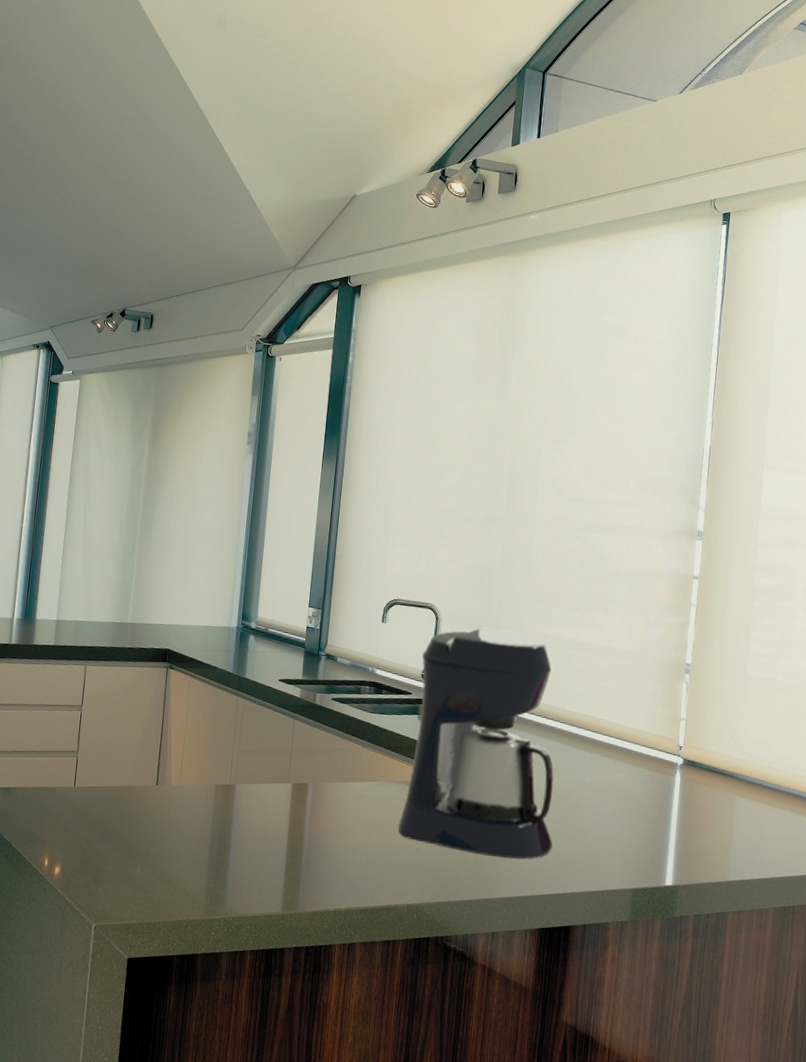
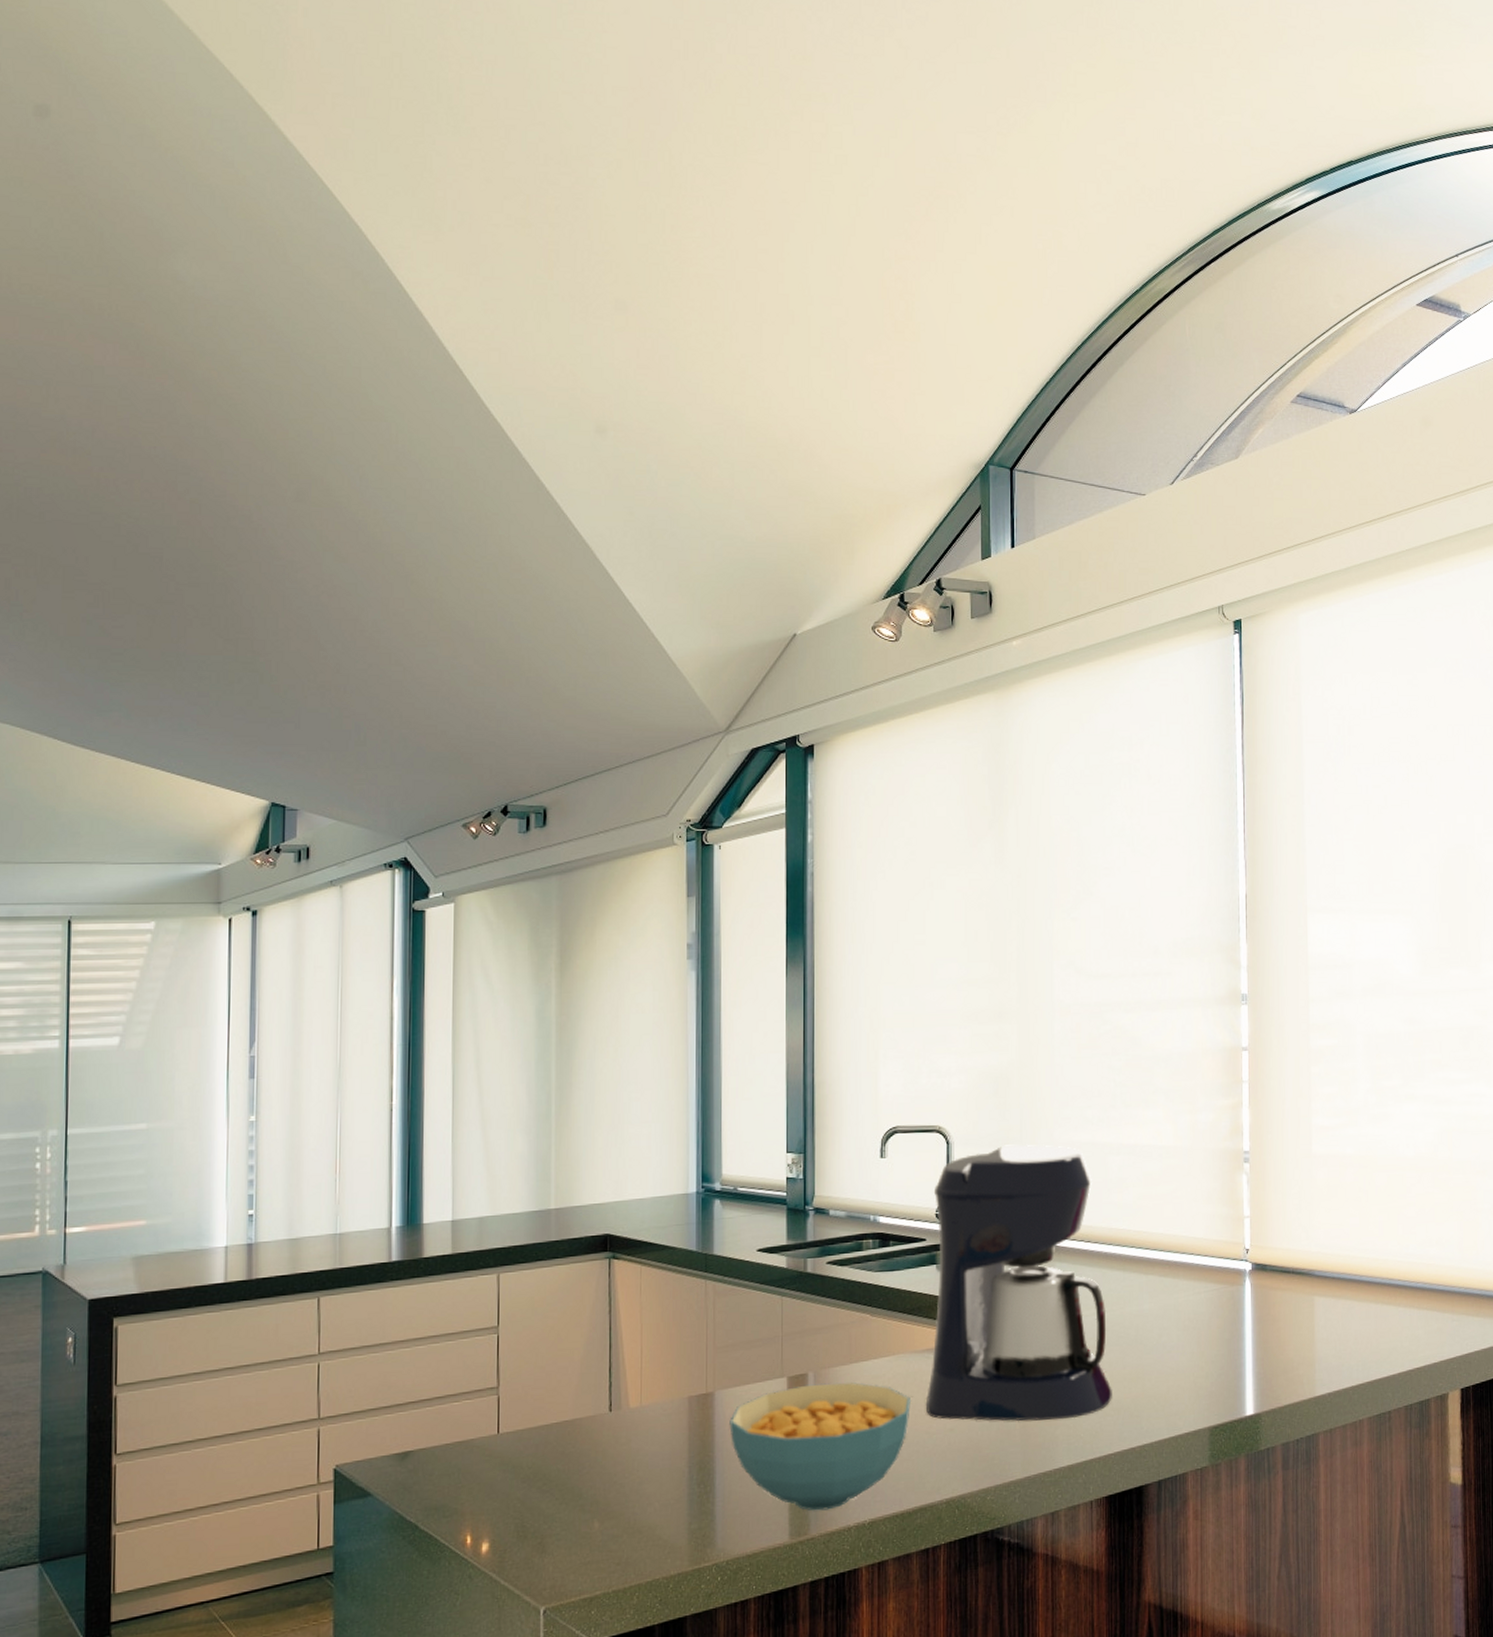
cereal bowl: none [244,792,387,894] -> present [729,1382,910,1511]

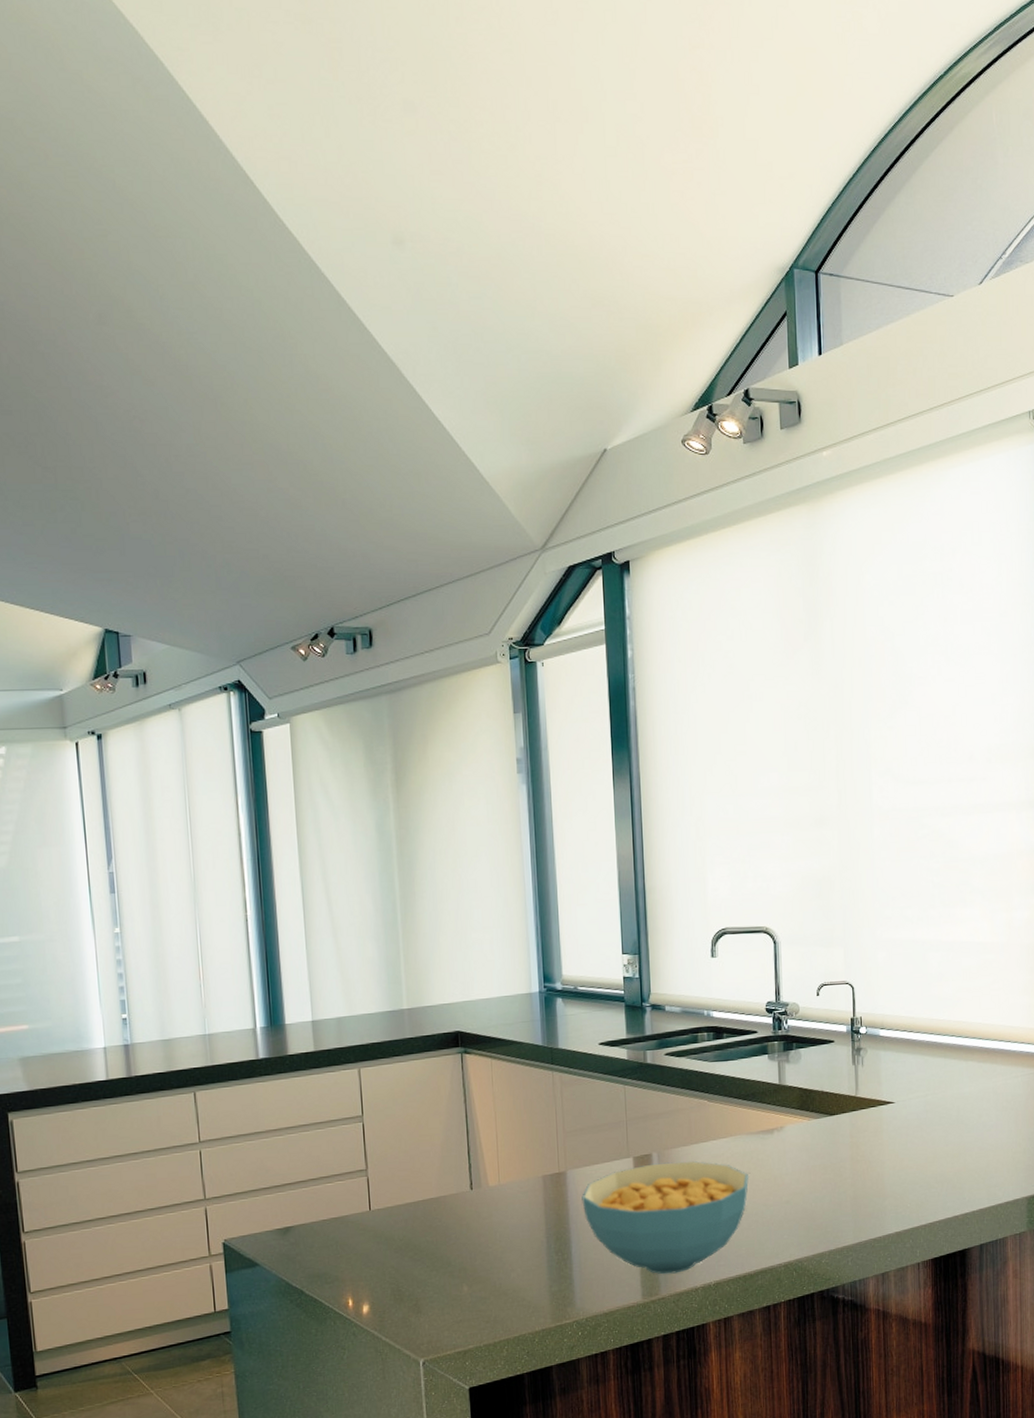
coffee maker: present [925,1144,1113,1421] -> none [762,943,937,1194]

